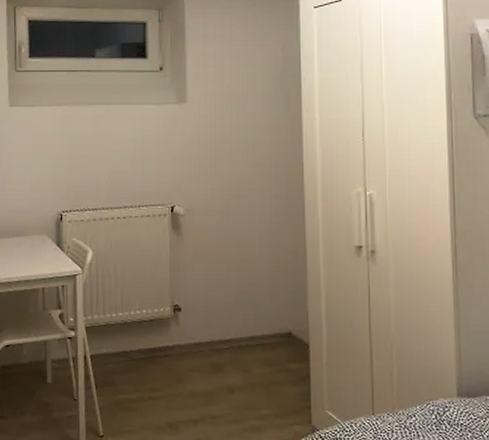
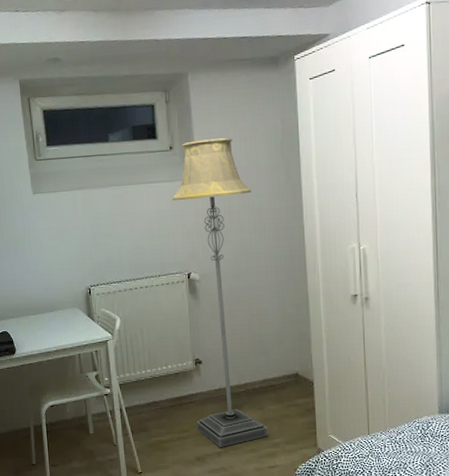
floor lamp: none [158,62,254,414] -> present [171,138,269,447]

